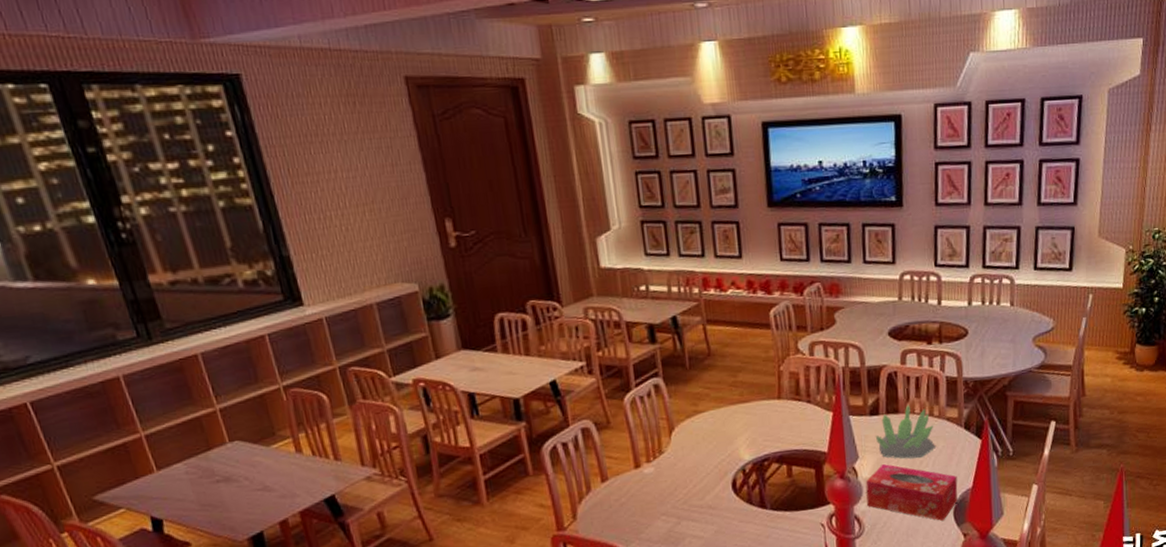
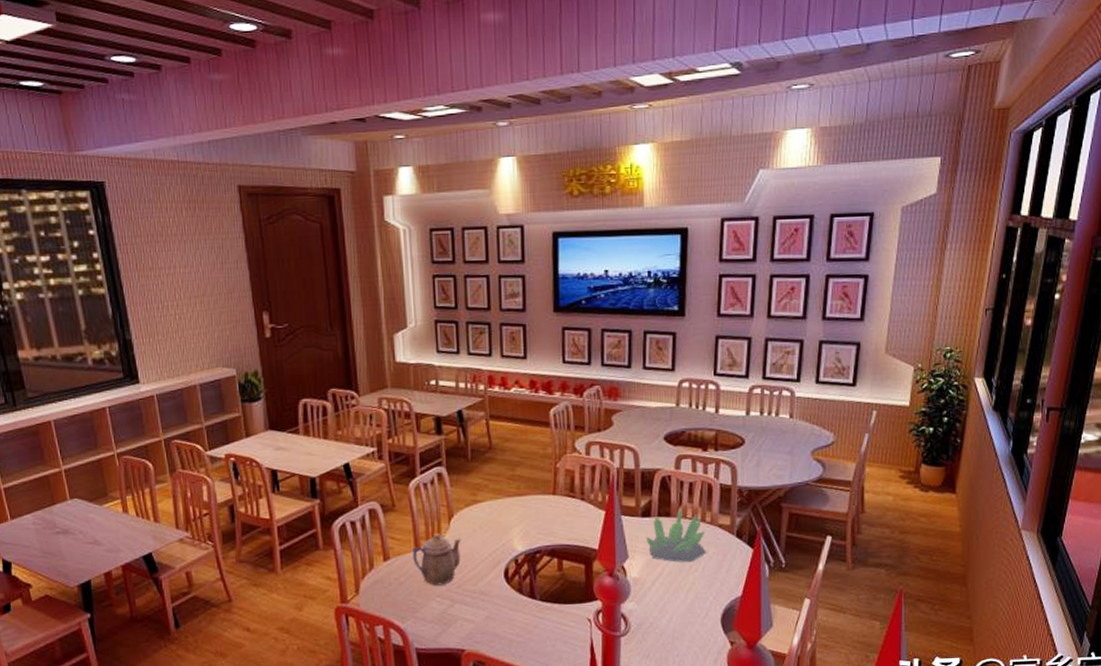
teapot: none [632,447,685,504] -> present [413,533,461,586]
tissue box: present [865,463,958,522] -> none [634,565,727,628]

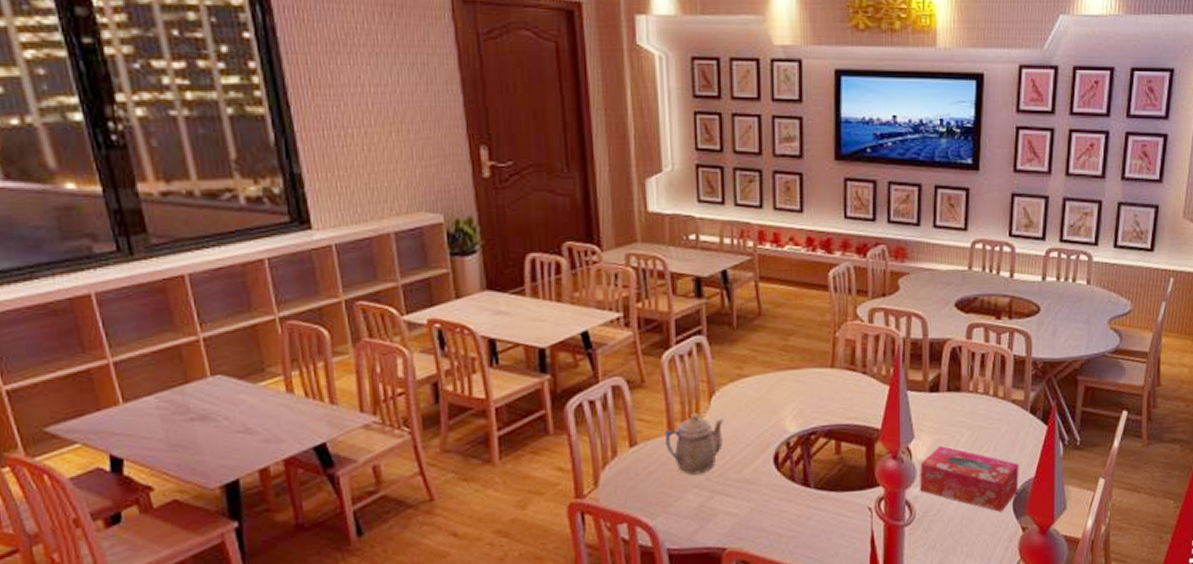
tissue box: none [634,565,727,628] -> present [920,445,1019,513]
succulent plant: present [646,509,706,563] -> none [933,383,998,442]

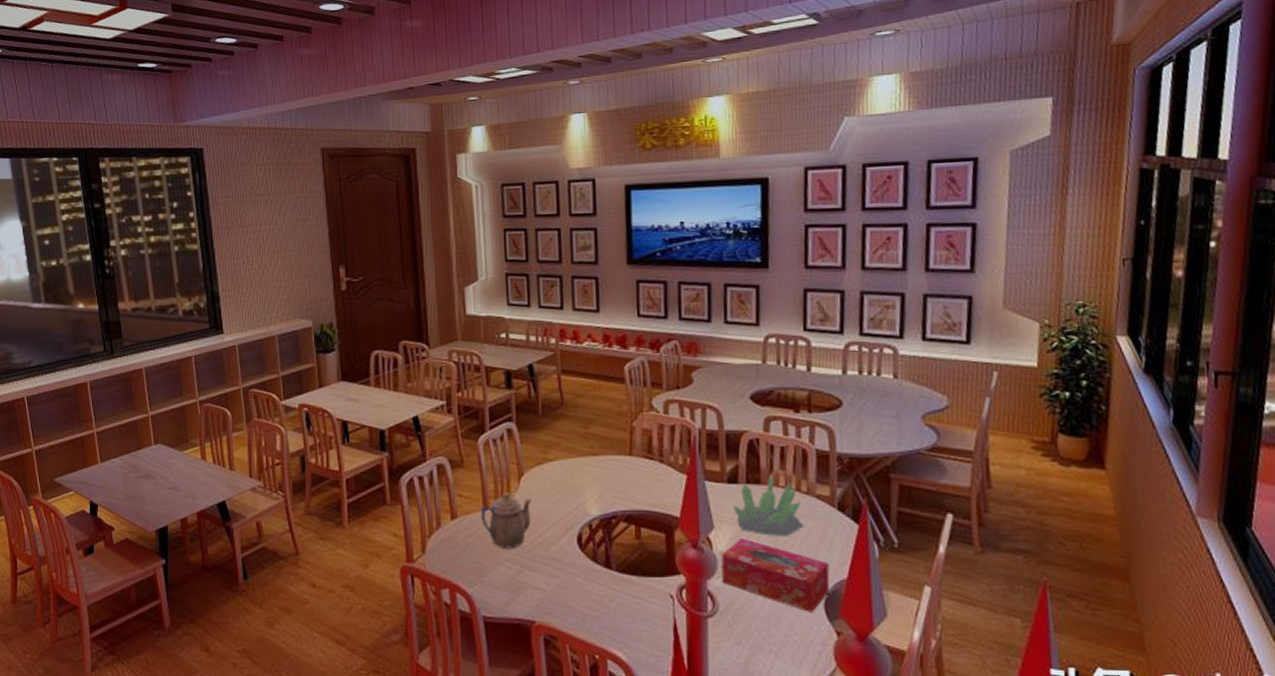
succulent plant: none [933,383,998,442] -> present [733,476,803,537]

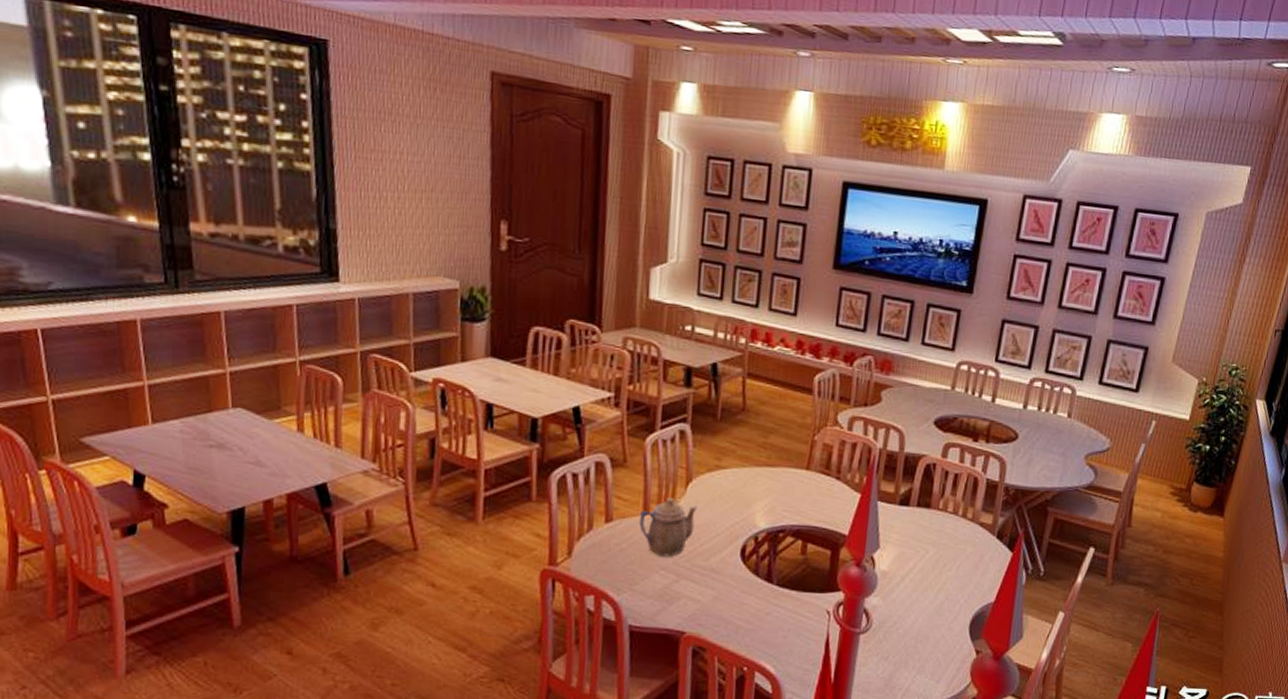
tissue box: present [721,537,830,614] -> none [879,558,980,633]
succulent plant: present [733,476,803,537] -> none [901,501,965,561]

